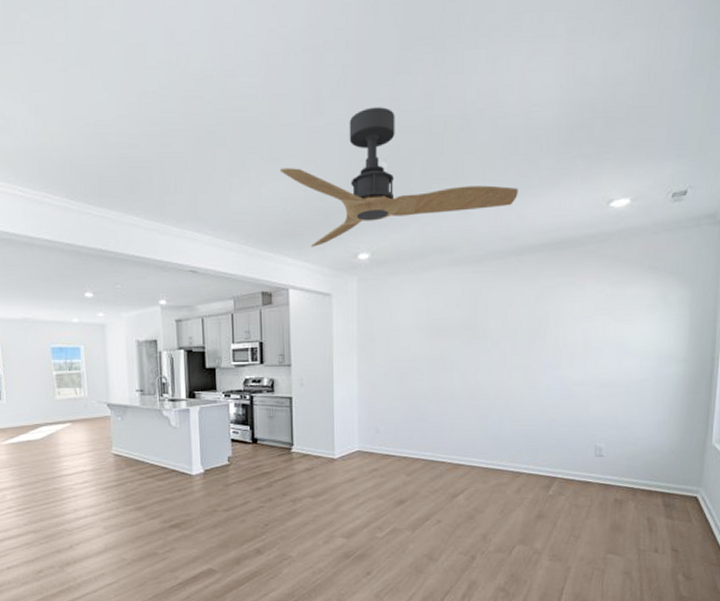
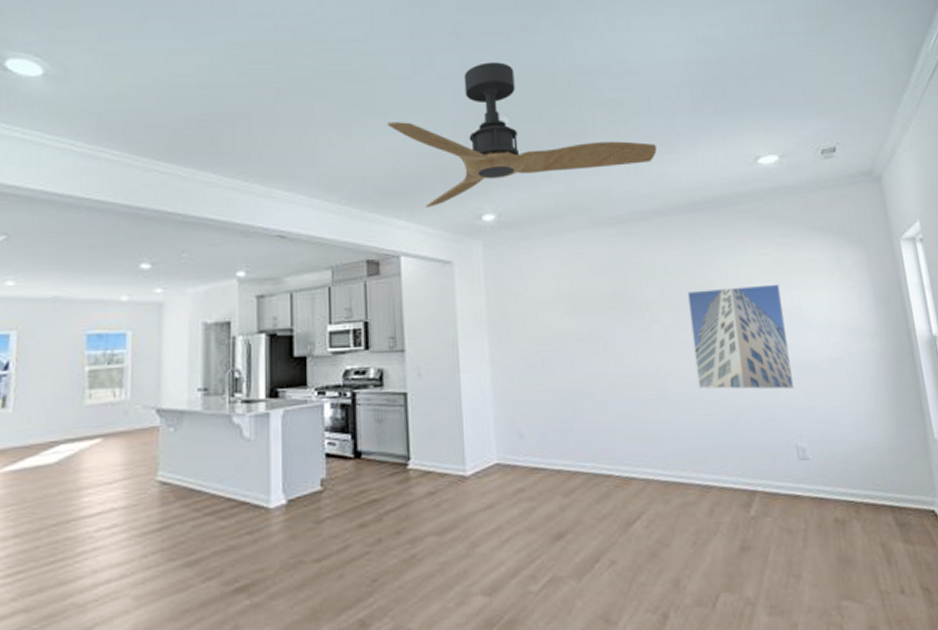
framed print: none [523,317,608,403] -> present [687,284,795,390]

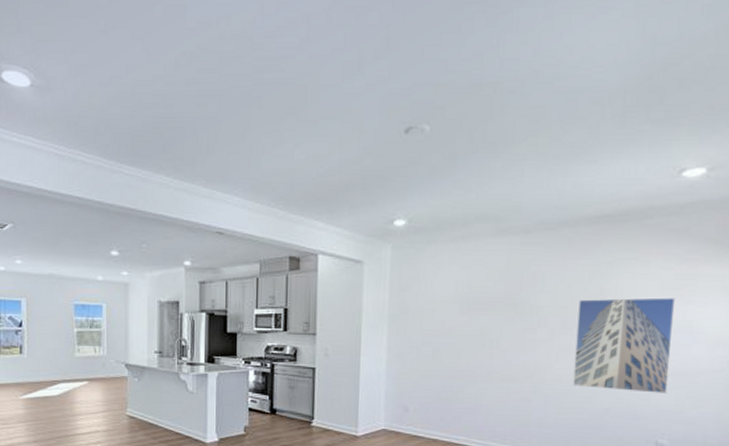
ceiling fan: present [387,62,657,208] -> none [315,68,575,212]

